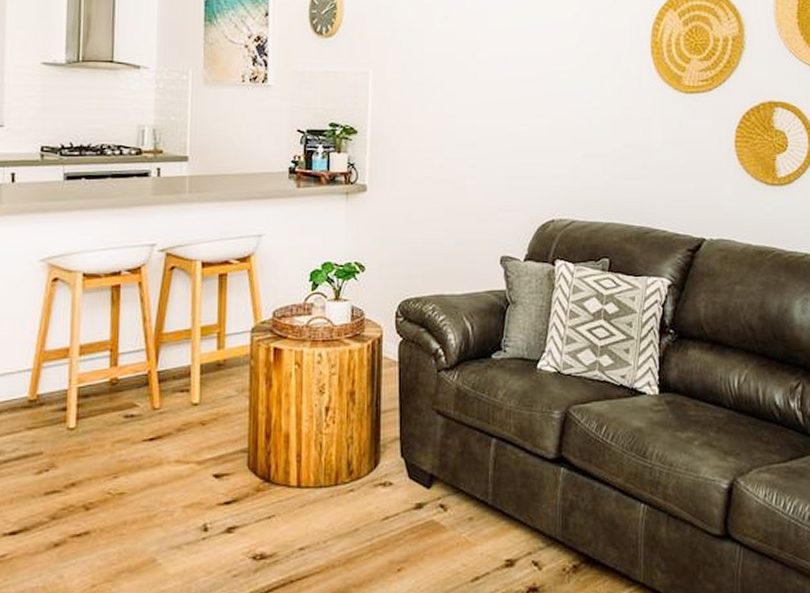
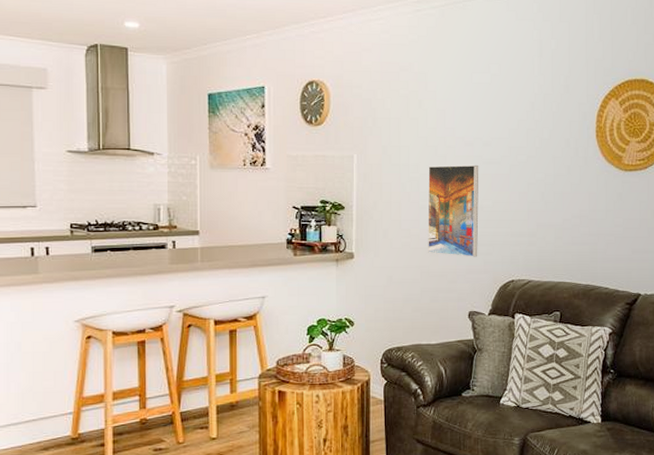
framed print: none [454,84,514,192] -> present [427,164,479,257]

